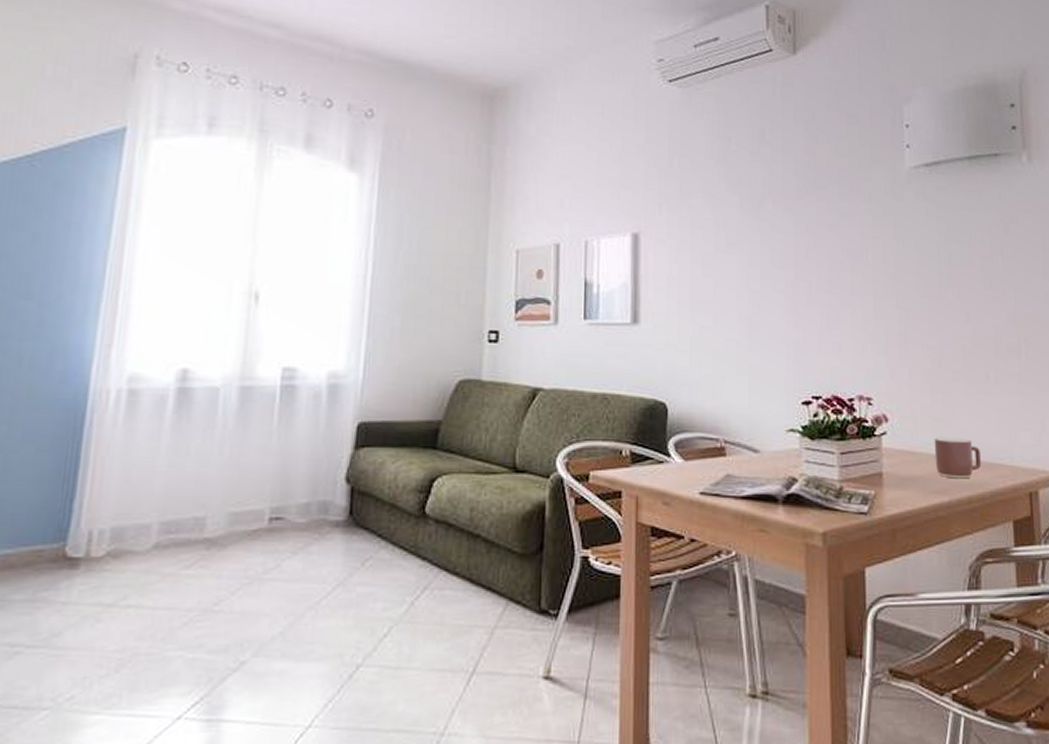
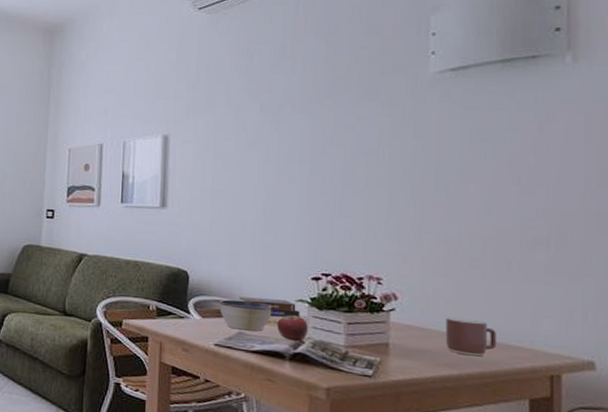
bowl: none [704,435,762,472] -> present [219,299,272,332]
books: none [725,430,799,464] -> present [238,296,307,327]
fruit: none [768,448,800,480] -> present [277,315,308,342]

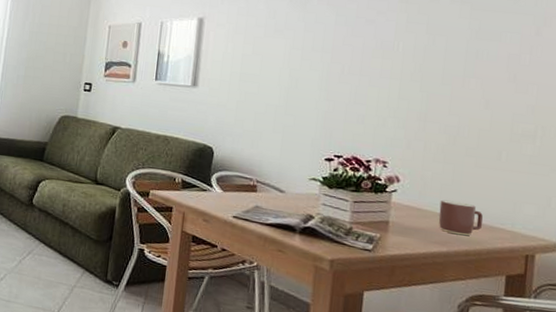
bowl: present [219,299,272,332] -> none [239,175,288,206]
books: present [238,296,307,327] -> none [258,173,318,202]
fruit: present [277,315,308,342] -> none [290,192,318,217]

